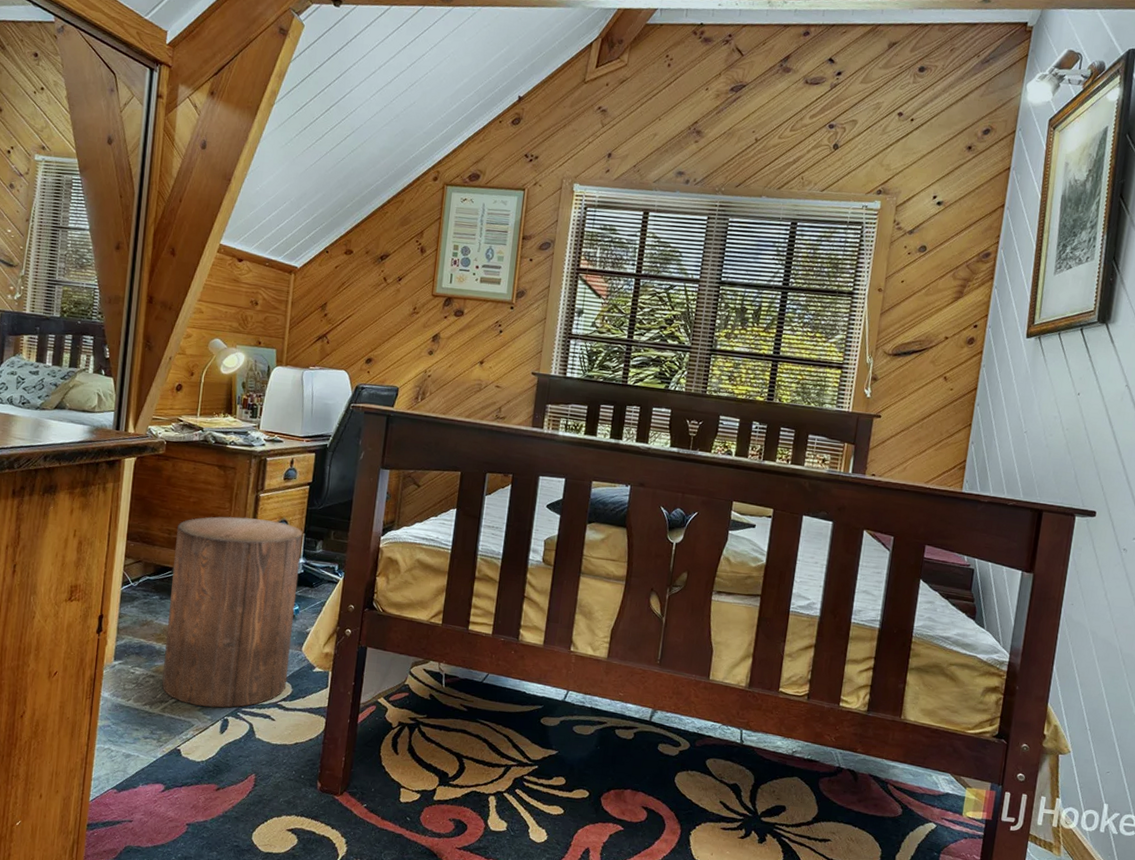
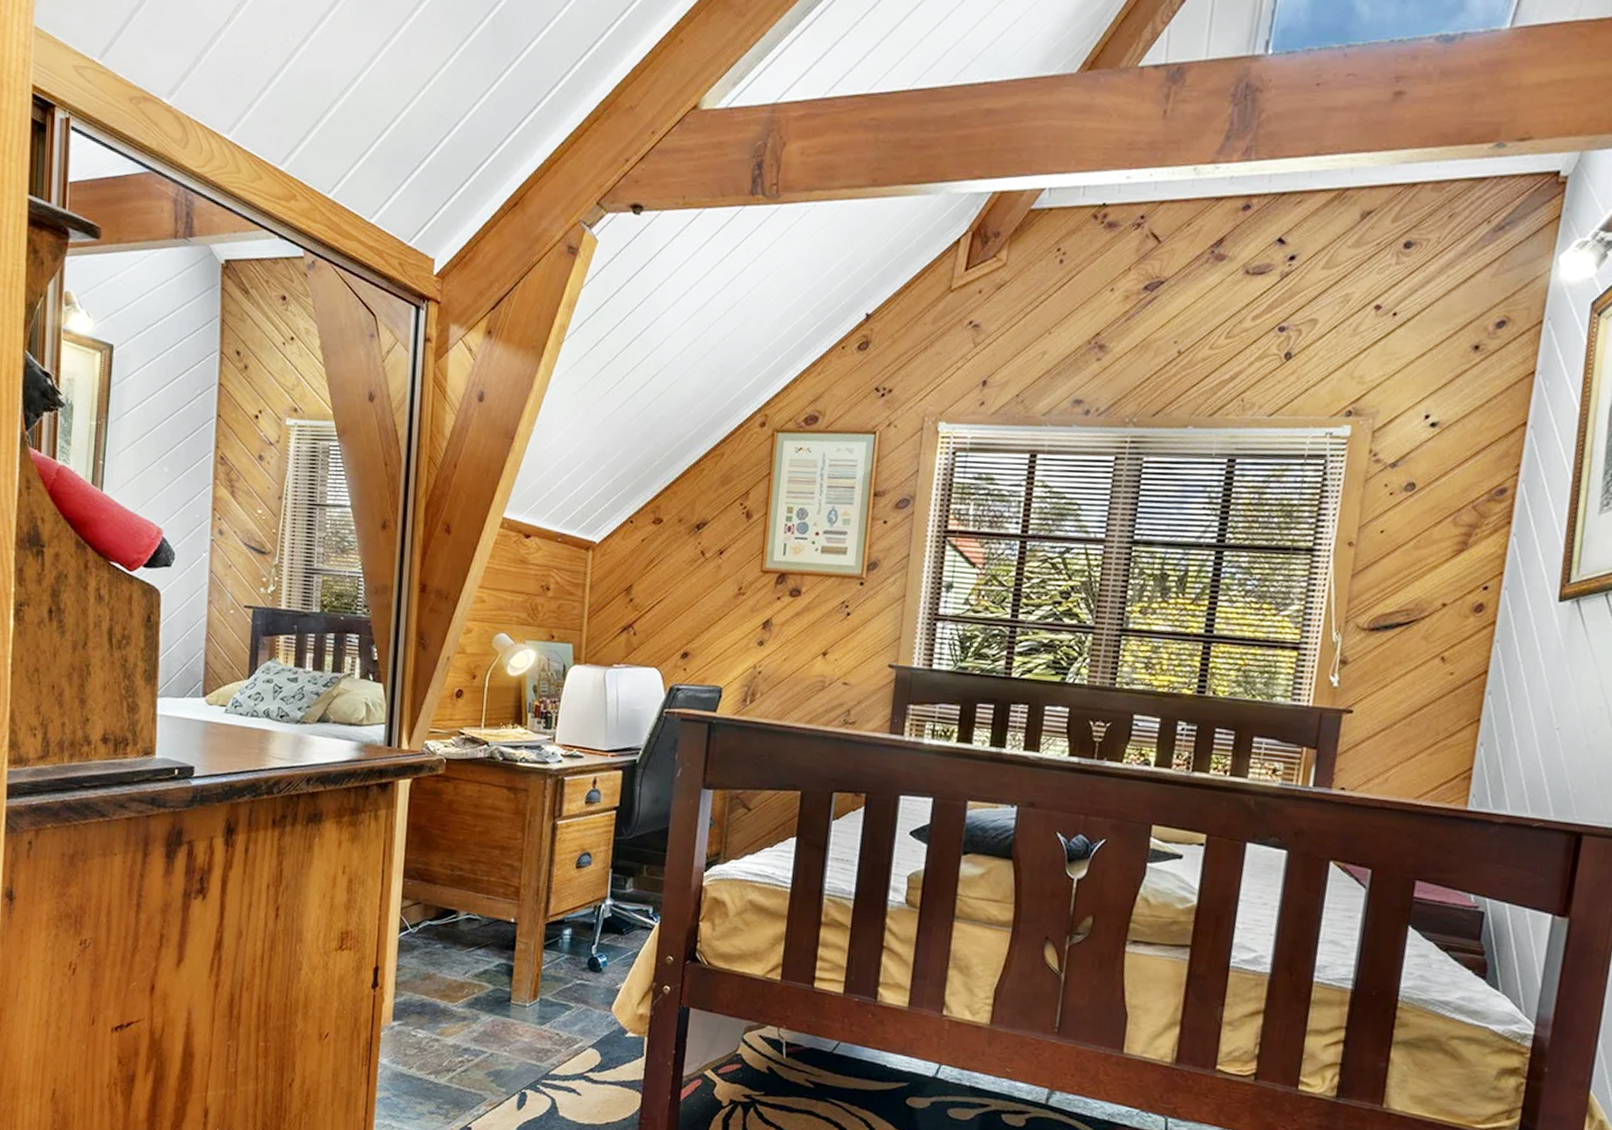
stool: present [162,516,303,708] -> none [448,848,610,1079]

